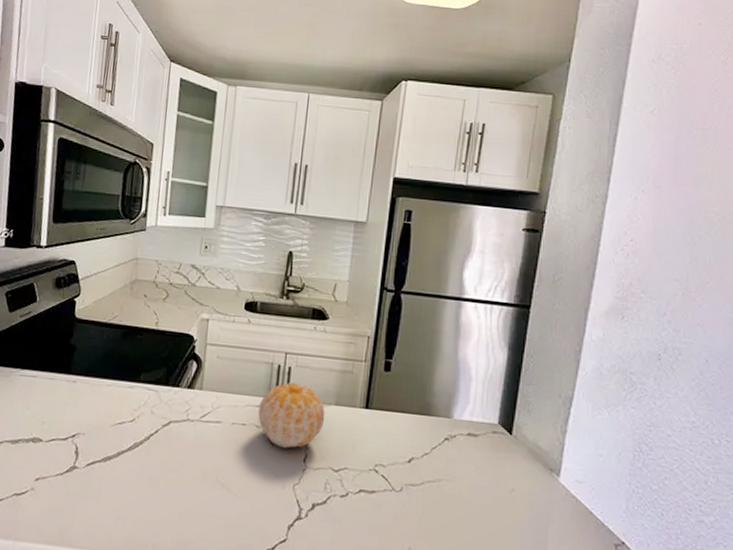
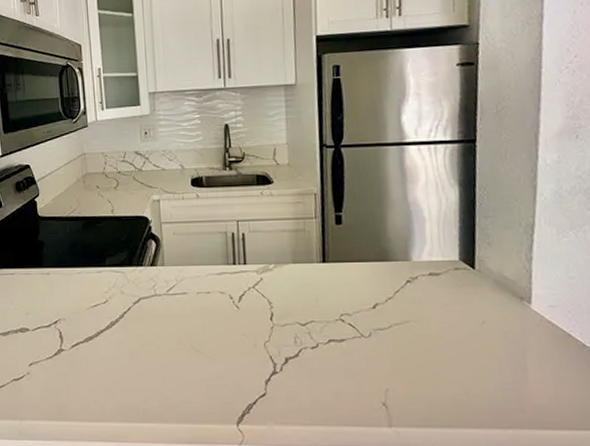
fruit: present [258,382,325,449] -> none [220,248,285,310]

